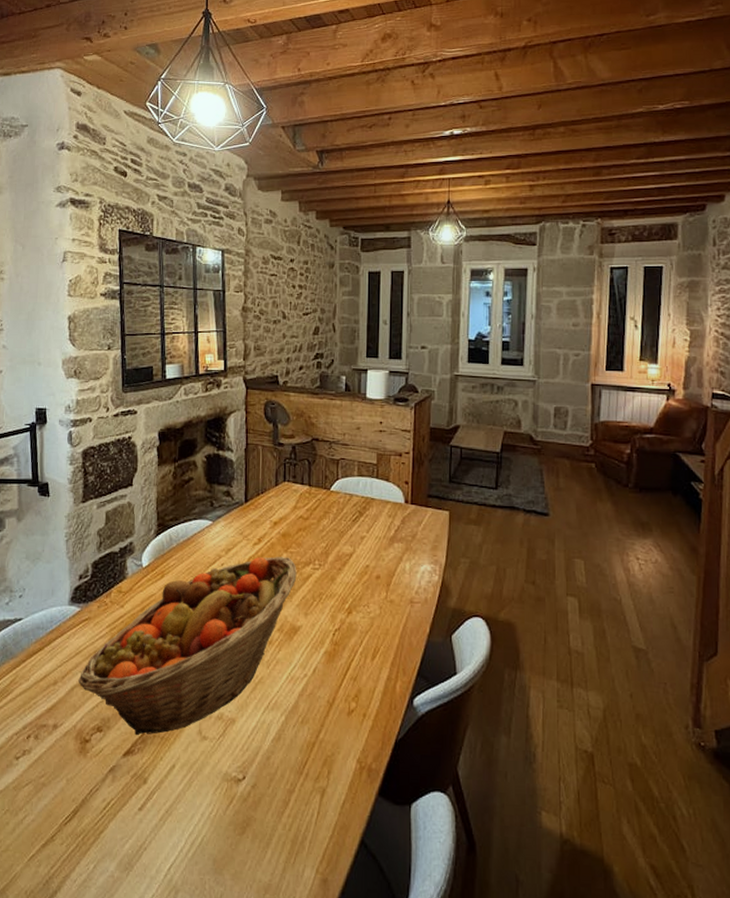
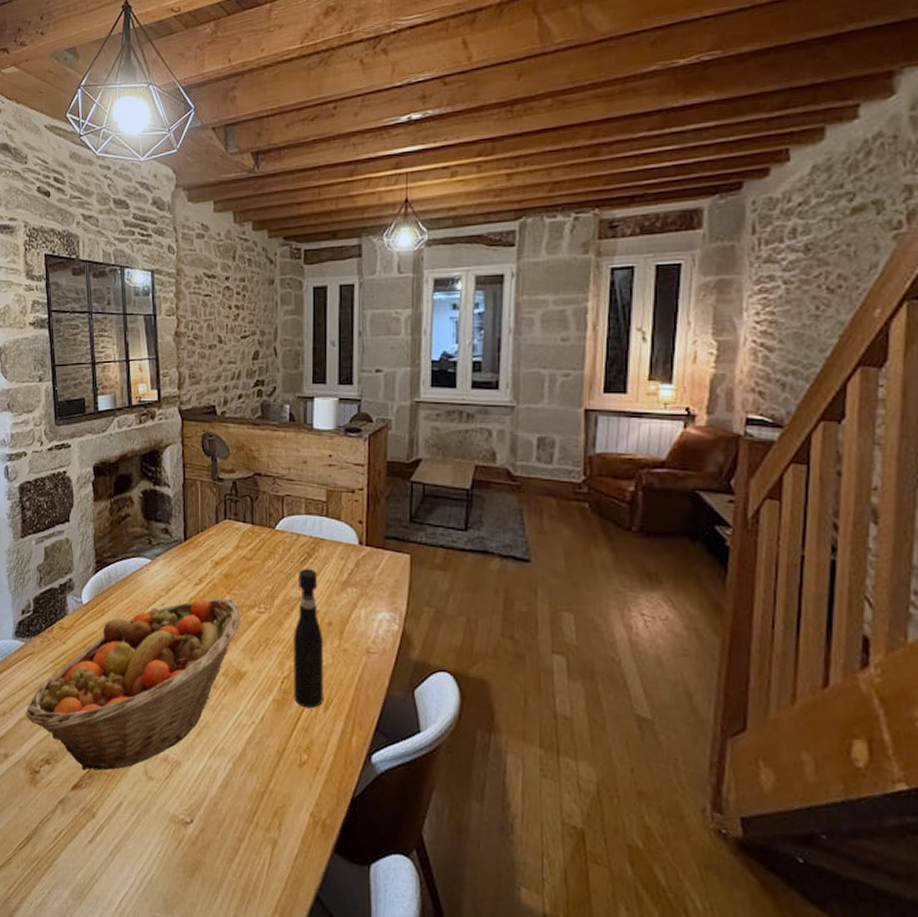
pepper grinder: none [344,527,372,658] -> present [294,569,323,709]

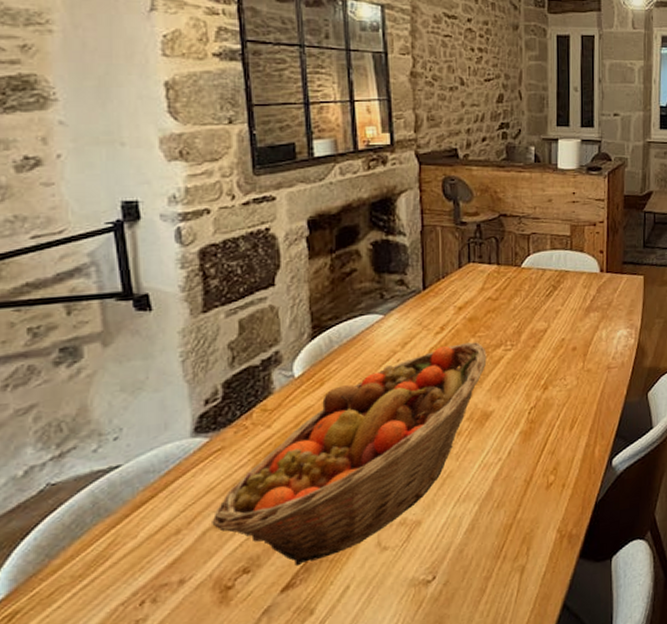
pepper grinder: present [294,569,323,709] -> none [540,301,569,432]

